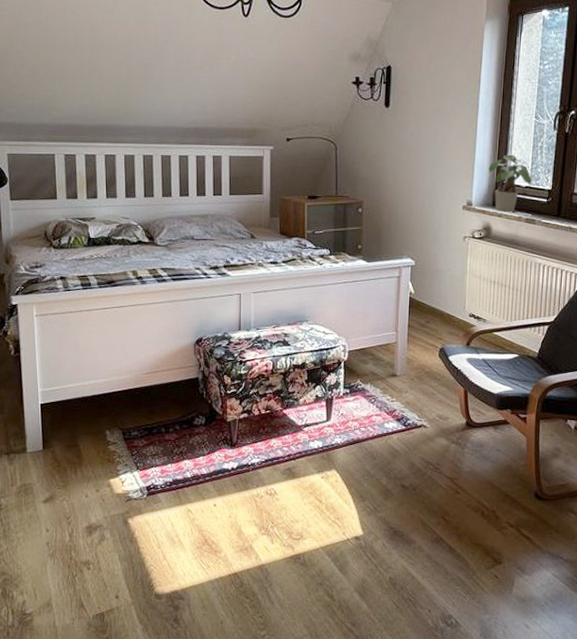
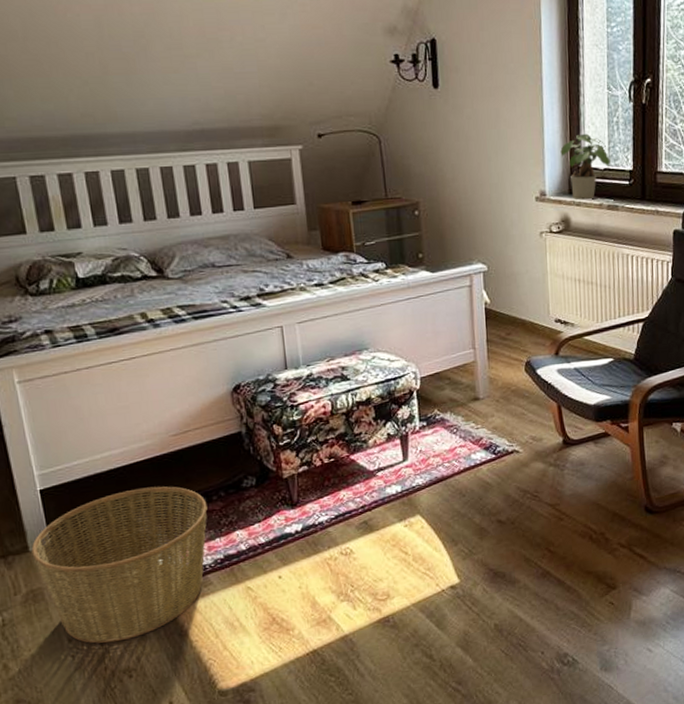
basket: none [28,413,165,538] -> present [31,486,208,644]

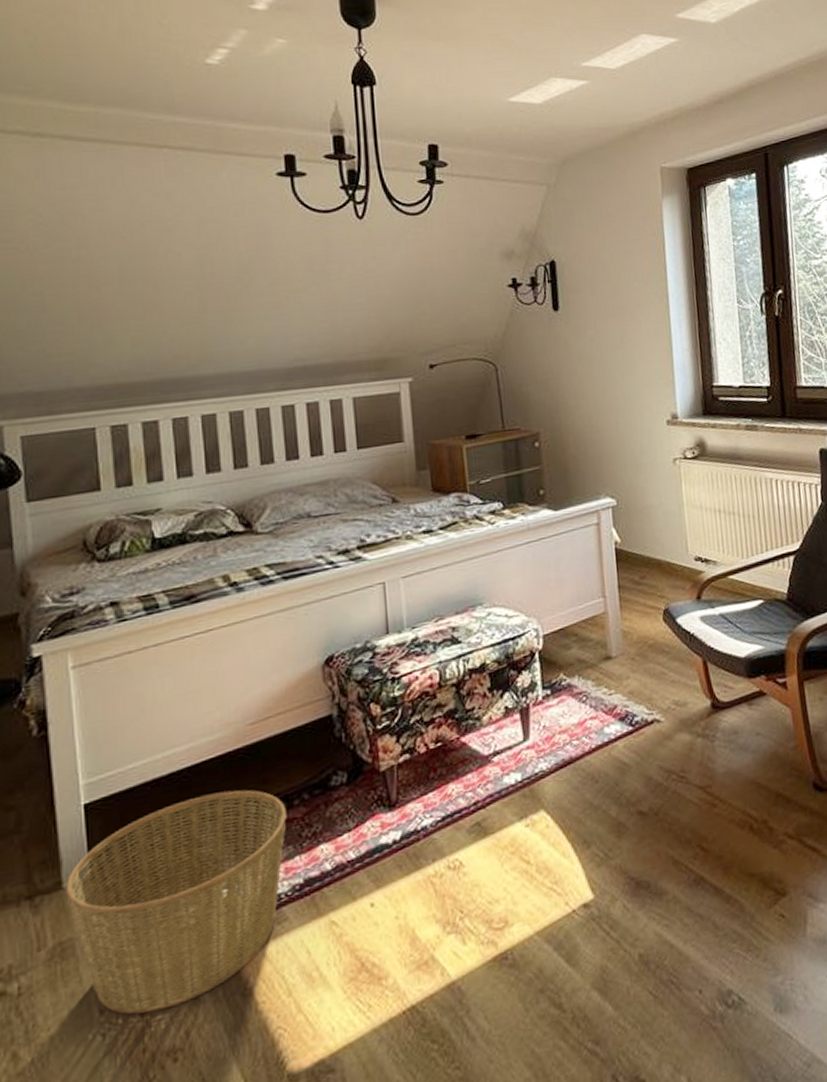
potted plant: present [560,133,610,200] -> none [691,350,746,422]

